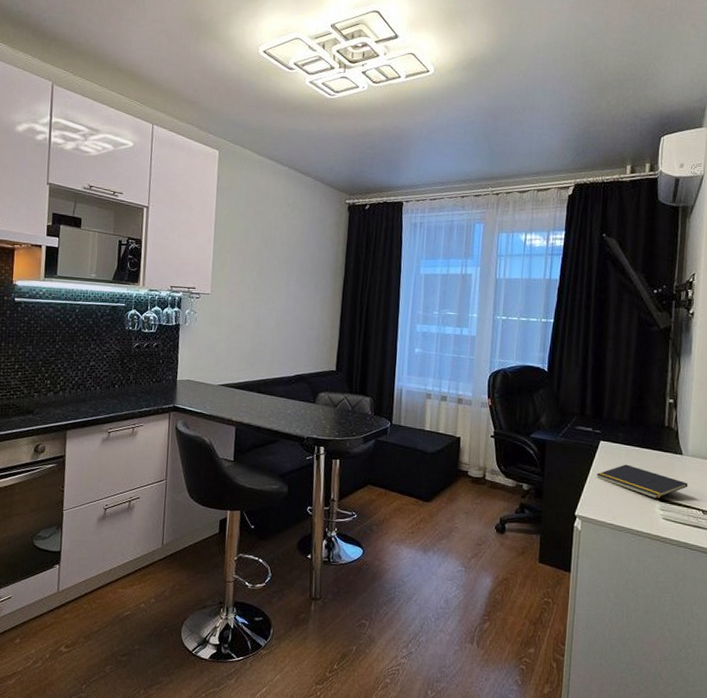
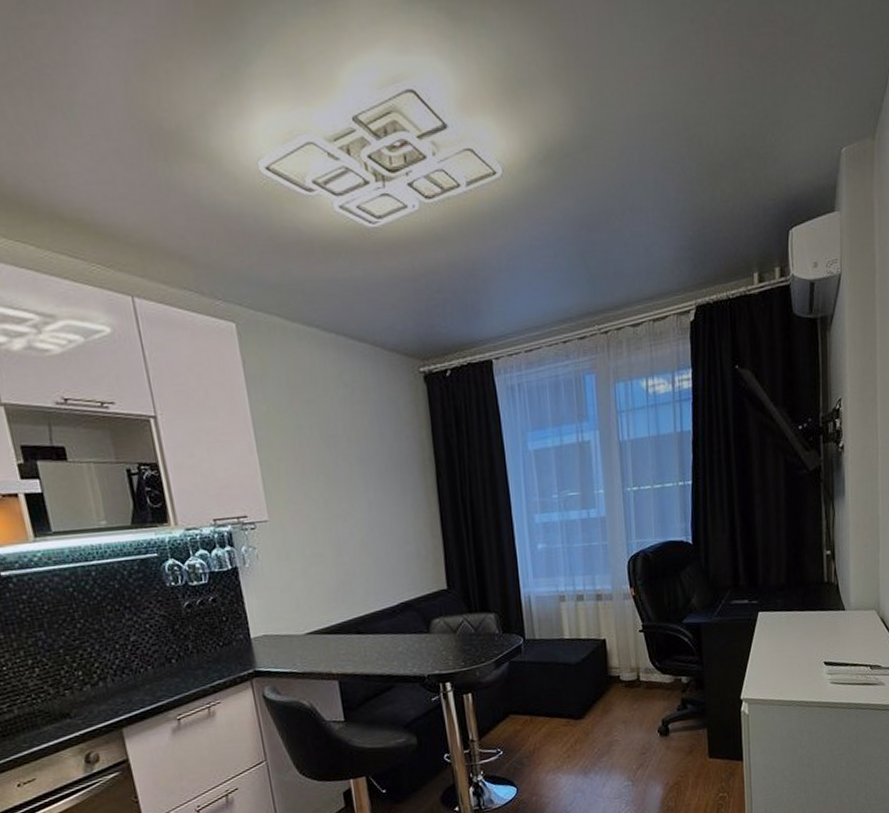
notepad: present [596,464,688,499] -> none [758,632,854,664]

